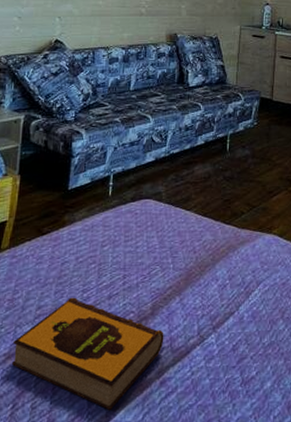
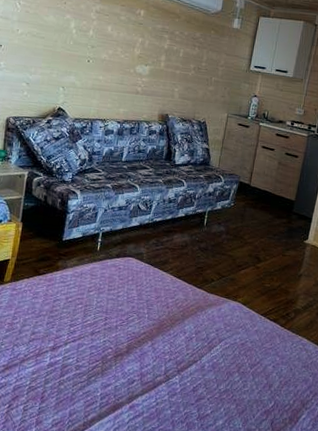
hardback book: present [11,297,164,410] -> none [8,329,136,421]

